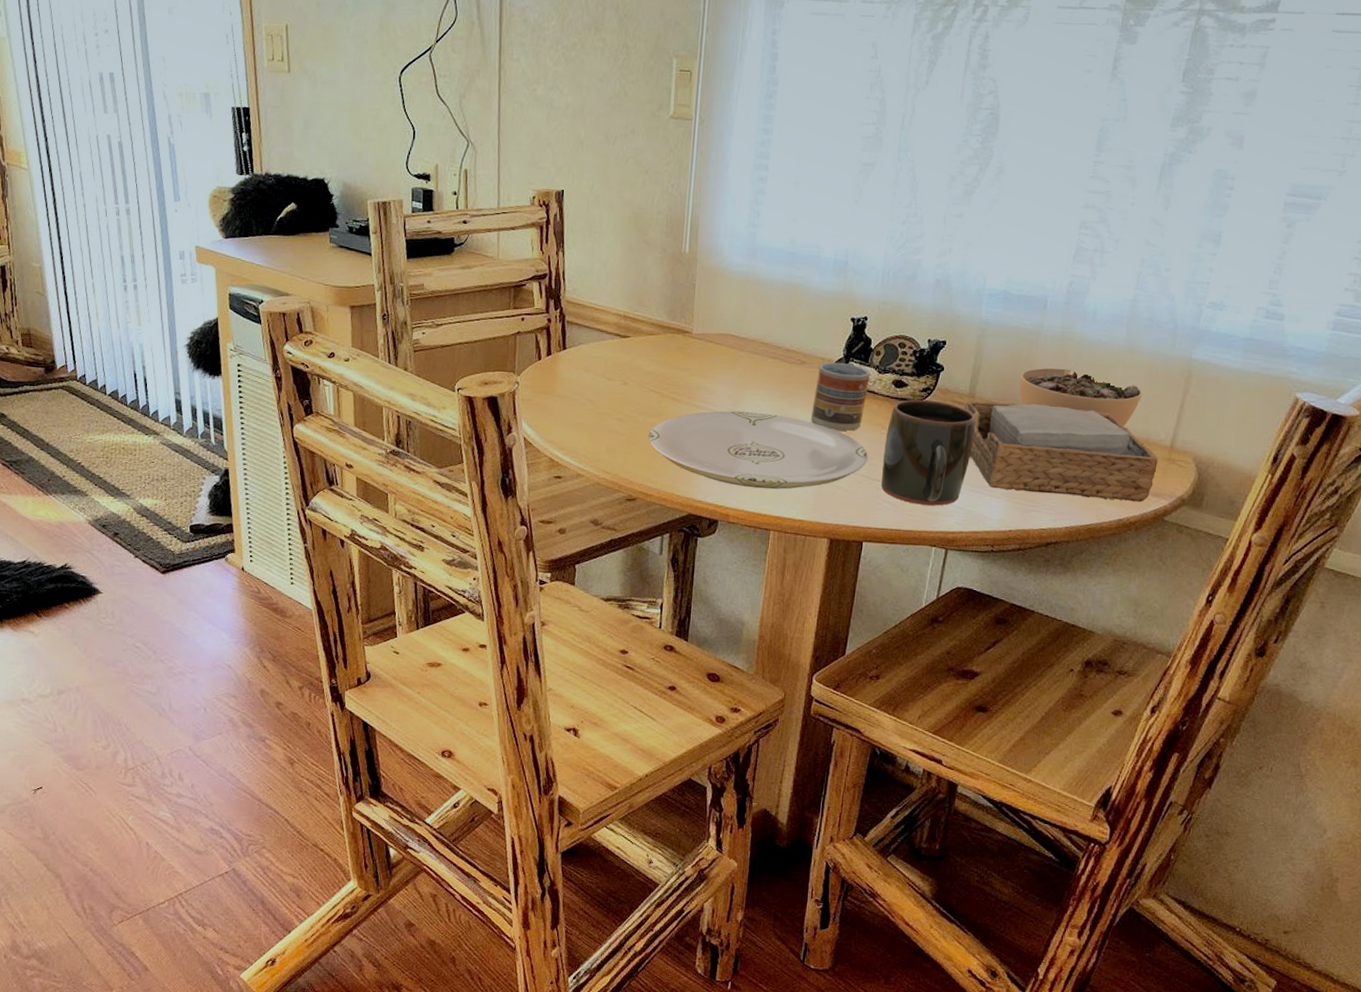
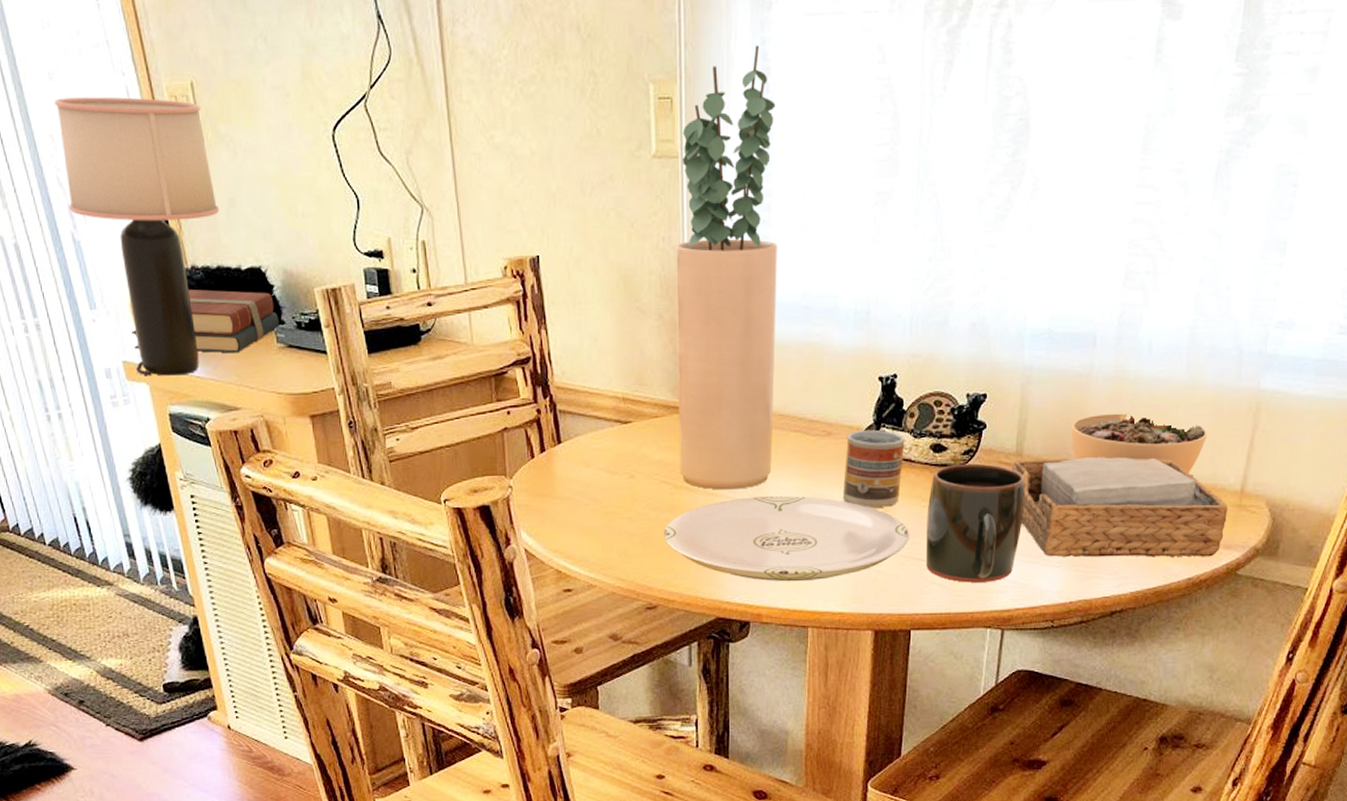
table lamp: none [169,28,296,262] -> present [54,96,220,376]
books: none [207,192,334,248] -> present [132,289,280,353]
vase: none [668,35,780,404] -> present [676,45,777,490]

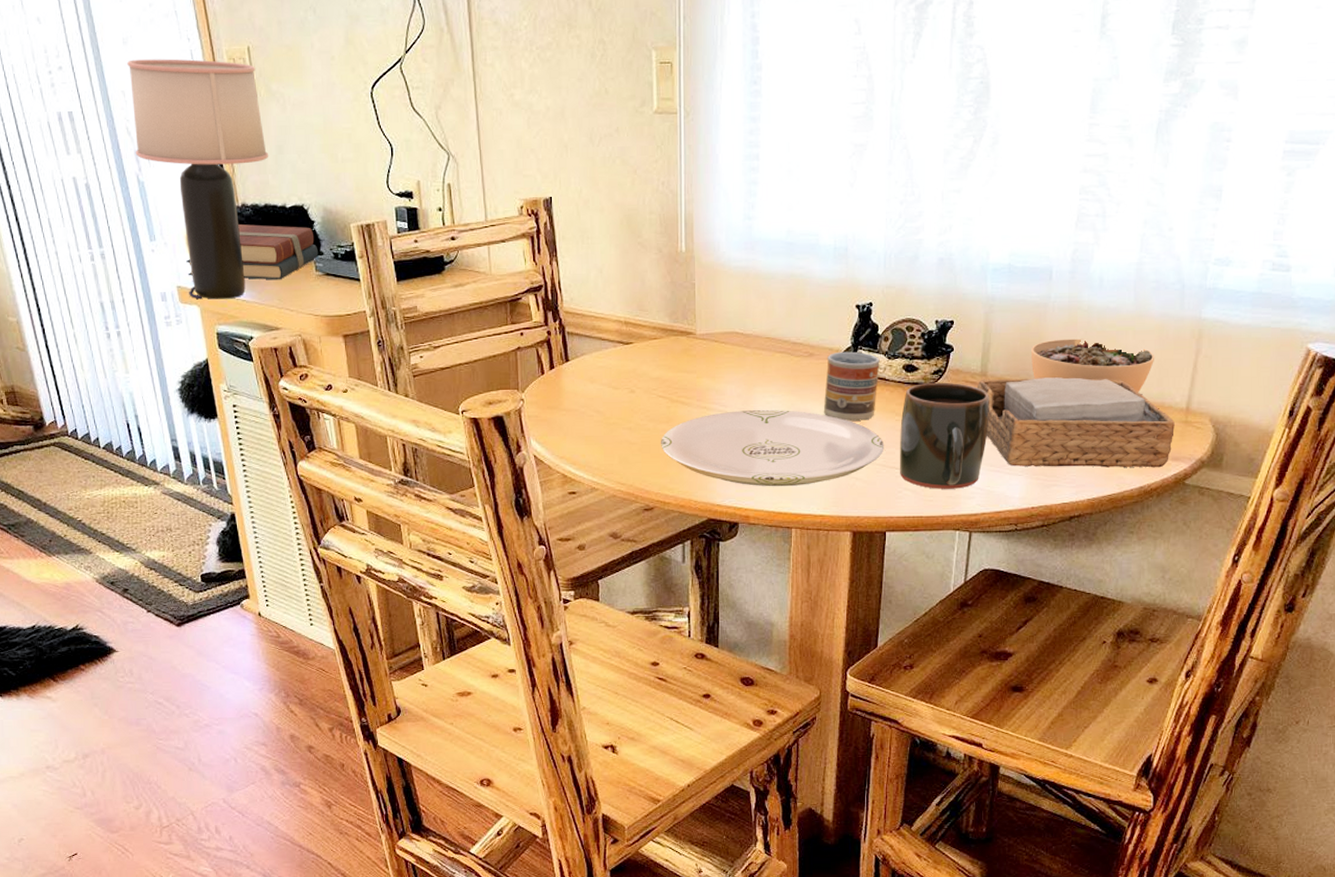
vase: present [676,45,777,490] -> none [674,18,765,404]

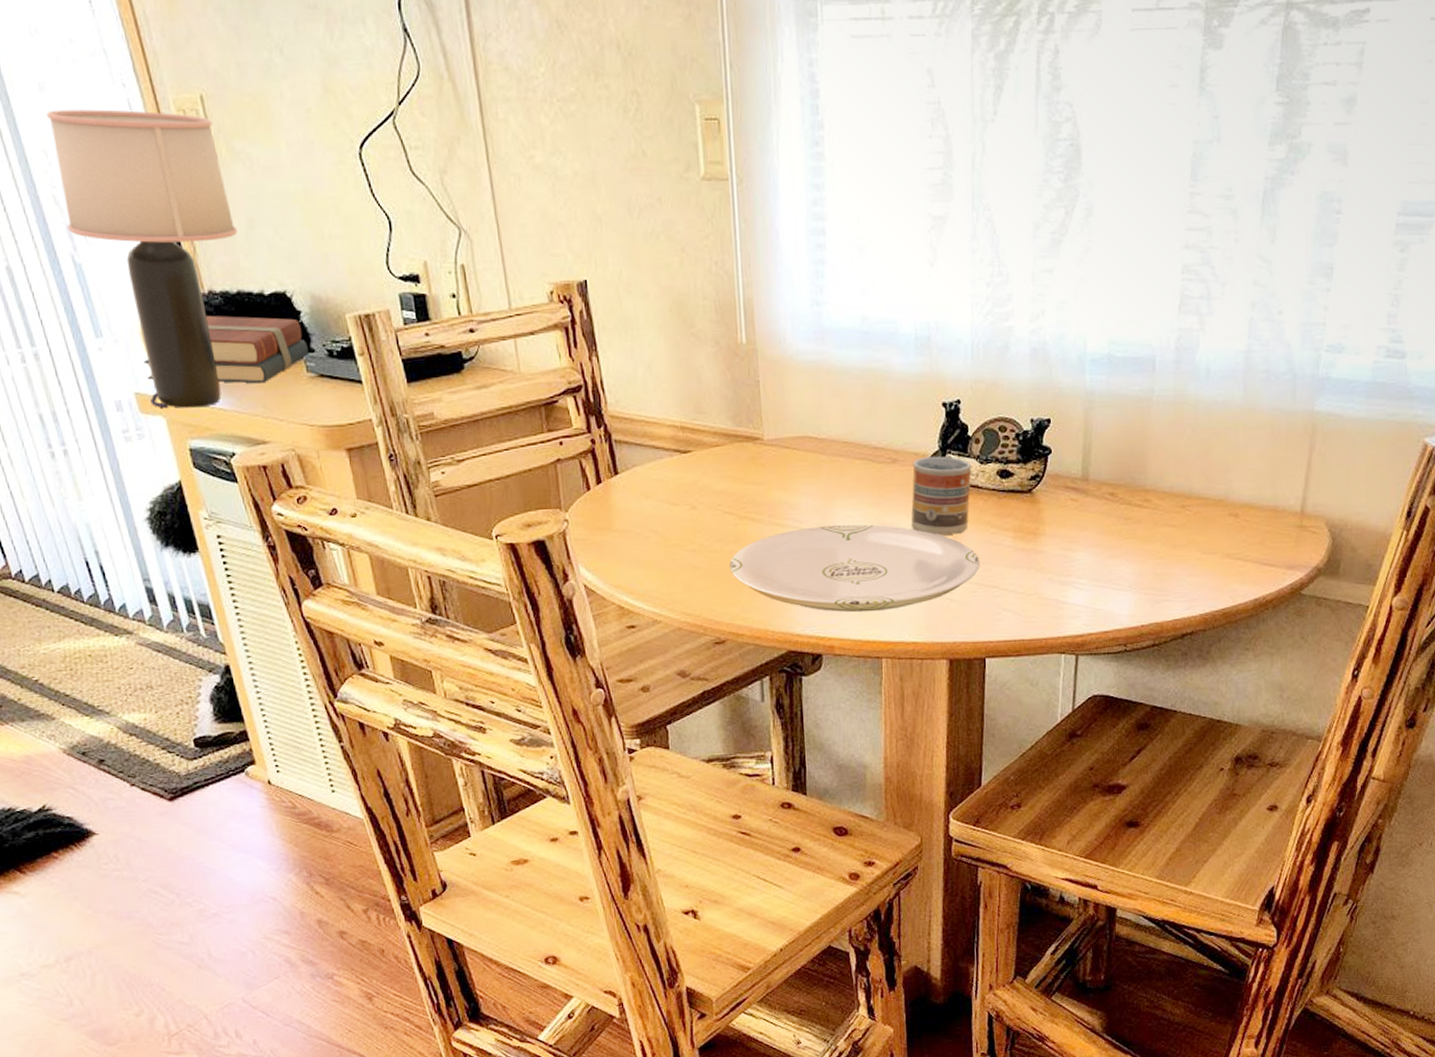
mug: present [900,382,989,489] -> none [996,488,1093,609]
napkin holder: present [977,377,1175,468] -> none [1079,480,1289,581]
salad: present [1030,338,1155,393] -> none [1135,436,1267,496]

